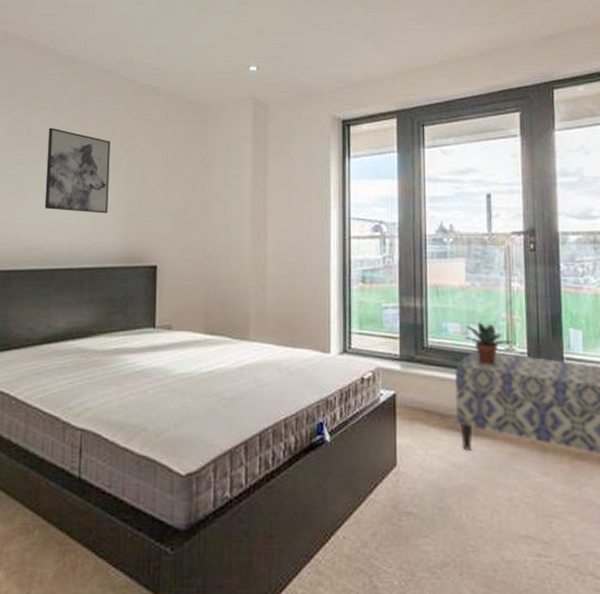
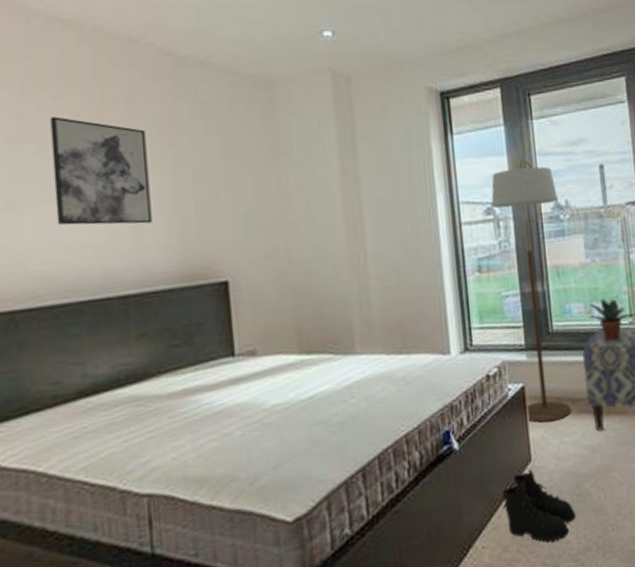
boots: none [365,473,436,549] -> present [502,469,576,543]
floor lamp: none [380,183,443,432] -> present [491,159,571,423]

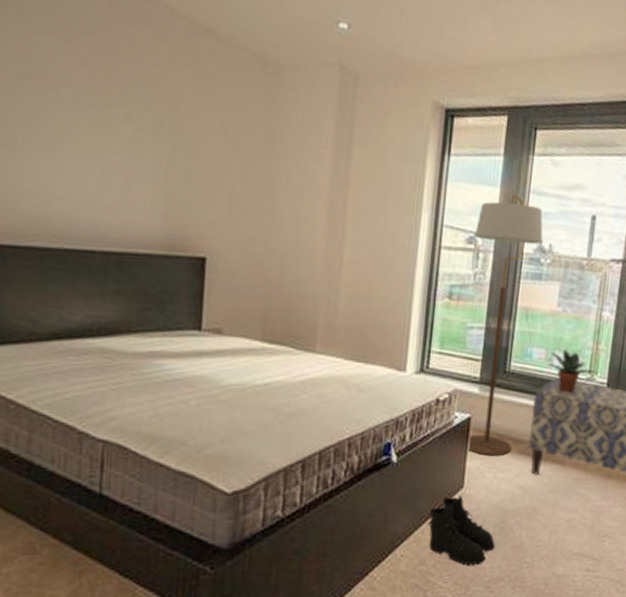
wall art: present [49,116,152,226] -> none [53,61,148,186]

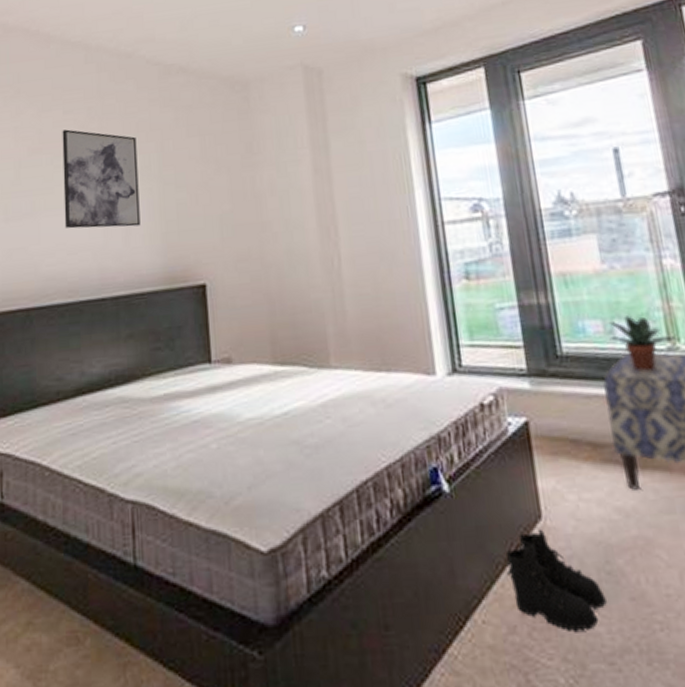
wall art: none [53,61,148,186] -> present [62,129,141,229]
floor lamp: present [466,194,543,456] -> none [478,146,593,471]

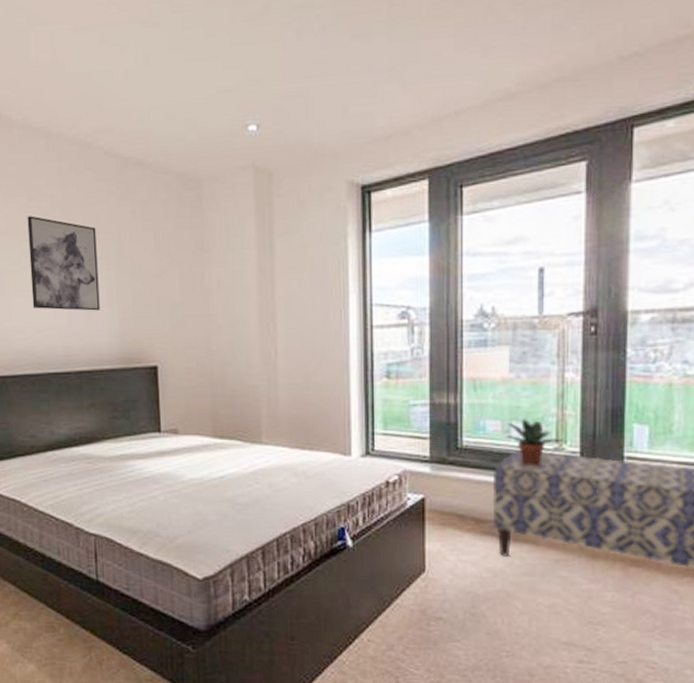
boots: present [505,528,607,632] -> none [391,579,467,653]

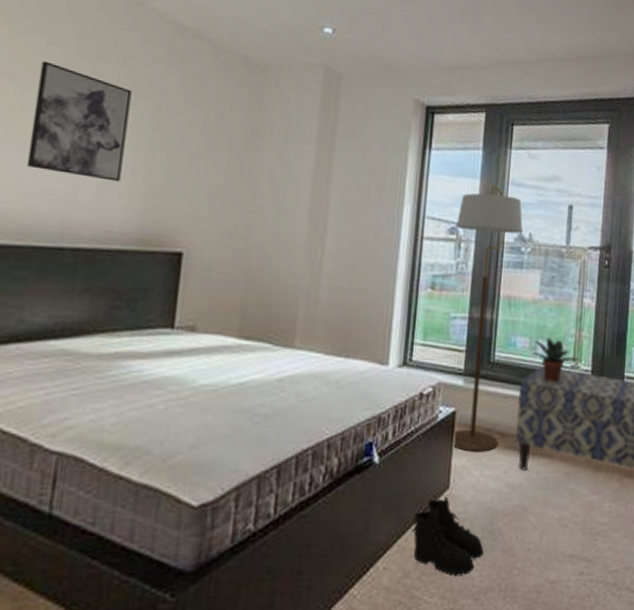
boots: none [391,579,467,653] -> present [411,496,484,576]
floor lamp: none [407,259,483,538] -> present [452,185,523,452]

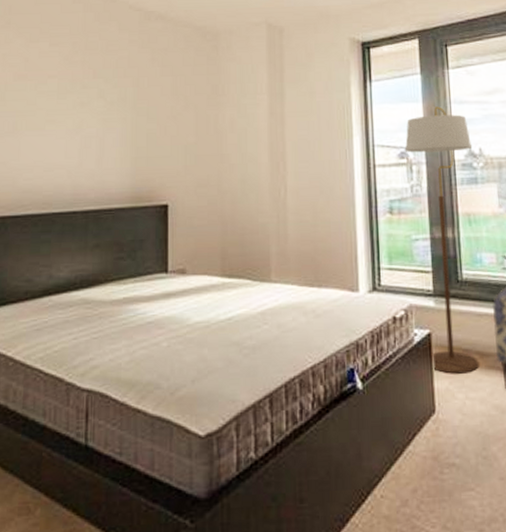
wall art: present [26,61,132,182] -> none [43,60,115,151]
boots: present [411,496,484,576] -> none [403,421,481,505]

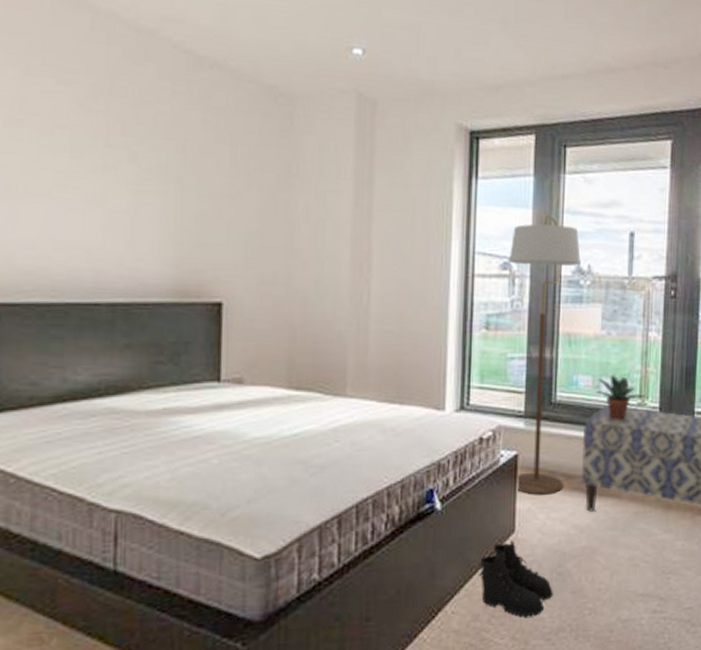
boots: none [403,421,481,505] -> present [478,540,553,618]

